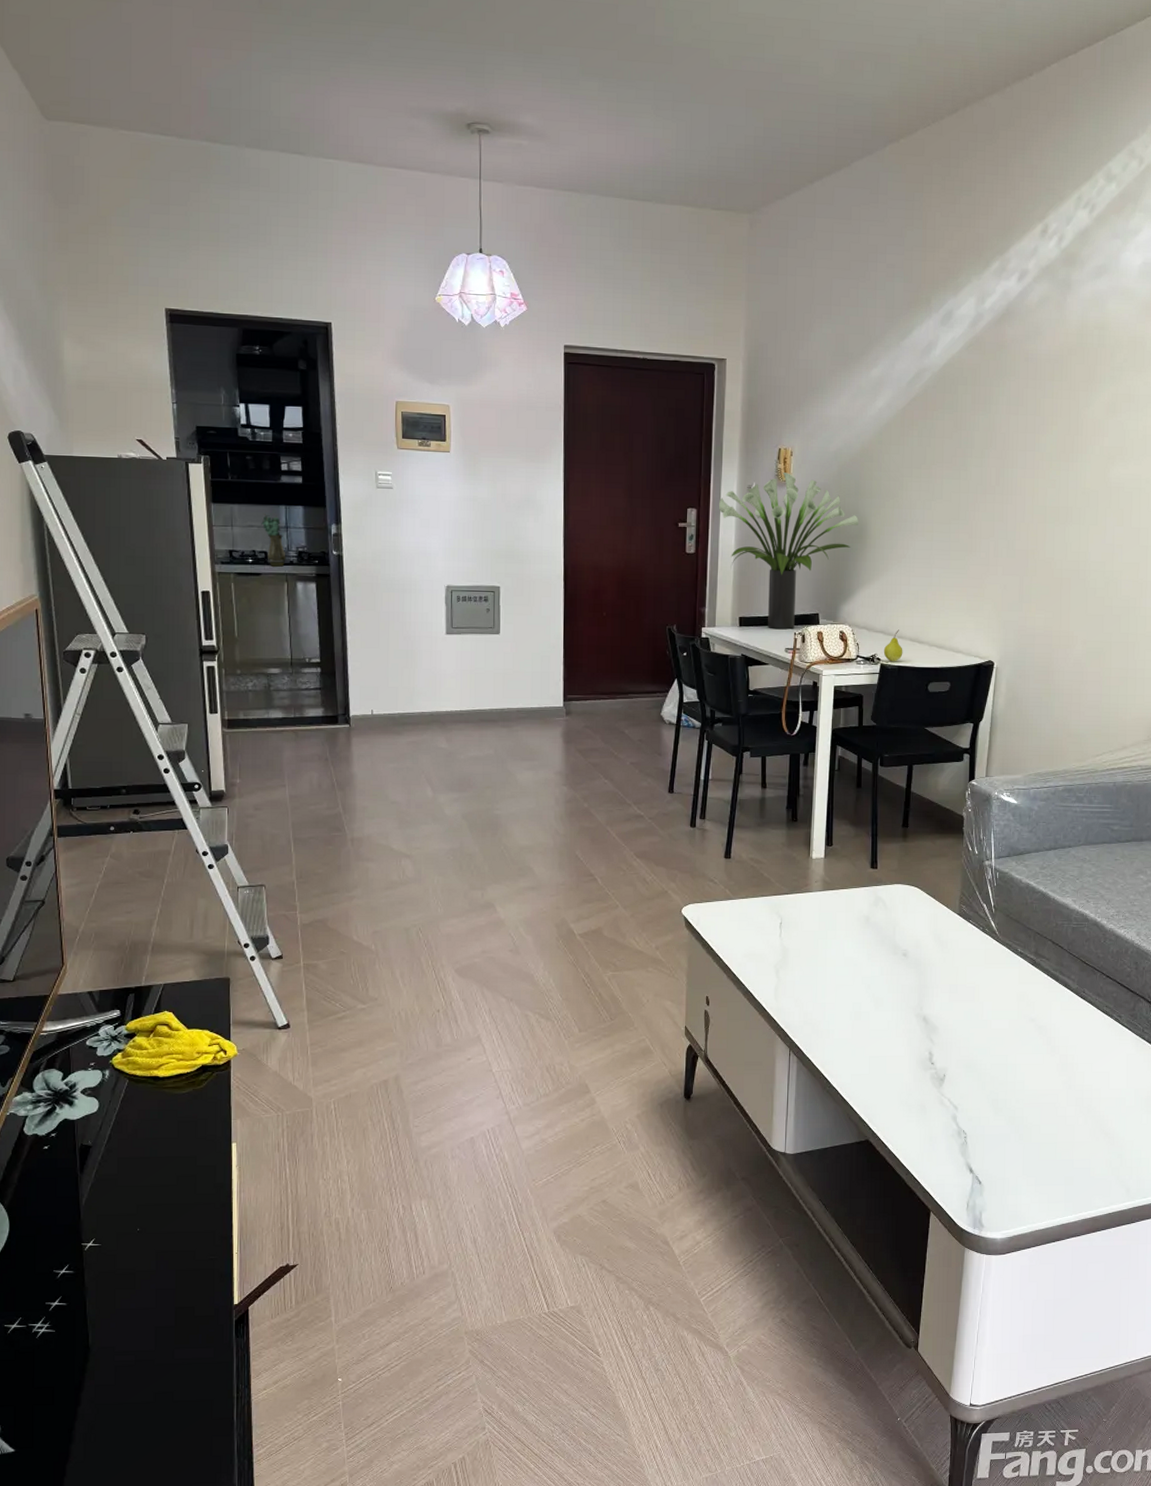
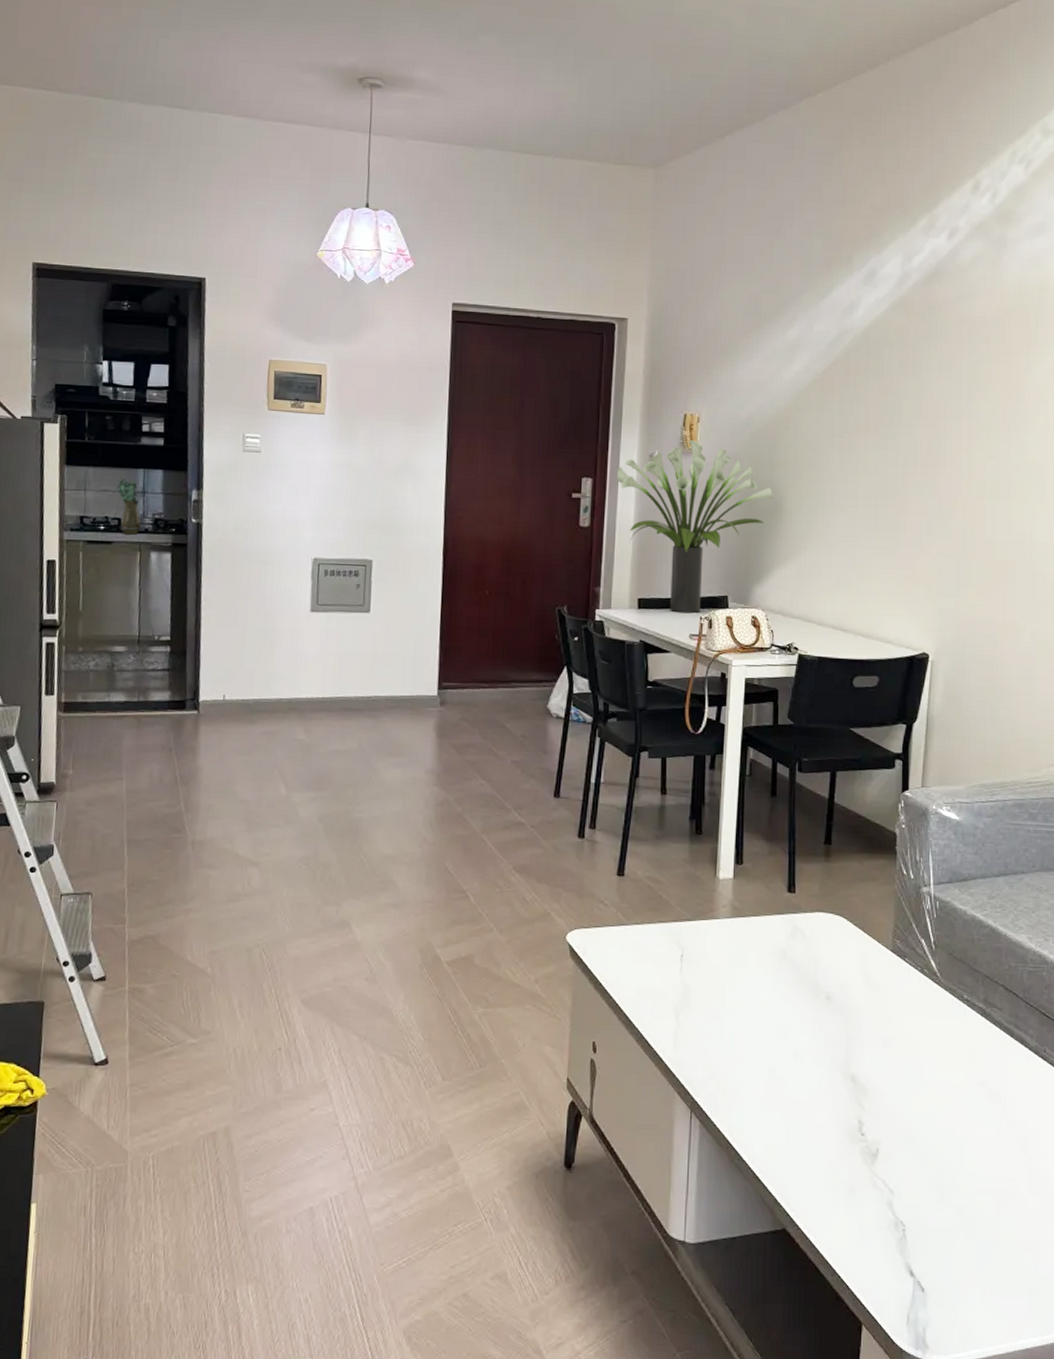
fruit: present [883,630,903,662] -> none [801,615,824,652]

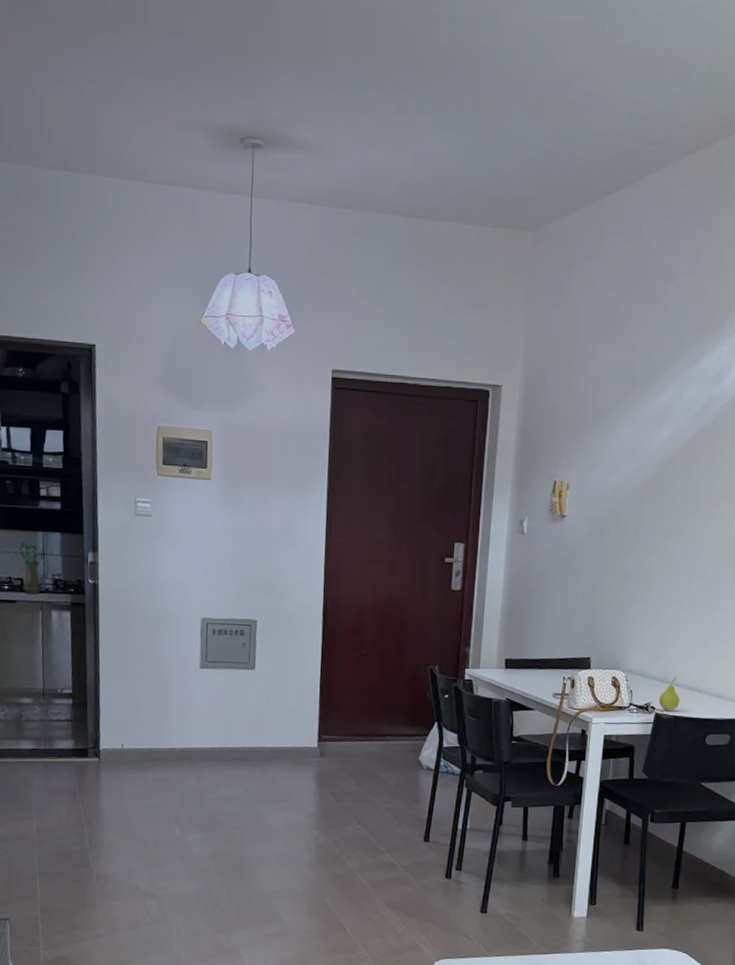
flower arrangement: present [617,440,773,614] -> none [488,507,637,674]
fruit: none [801,615,824,652] -> present [658,677,680,712]

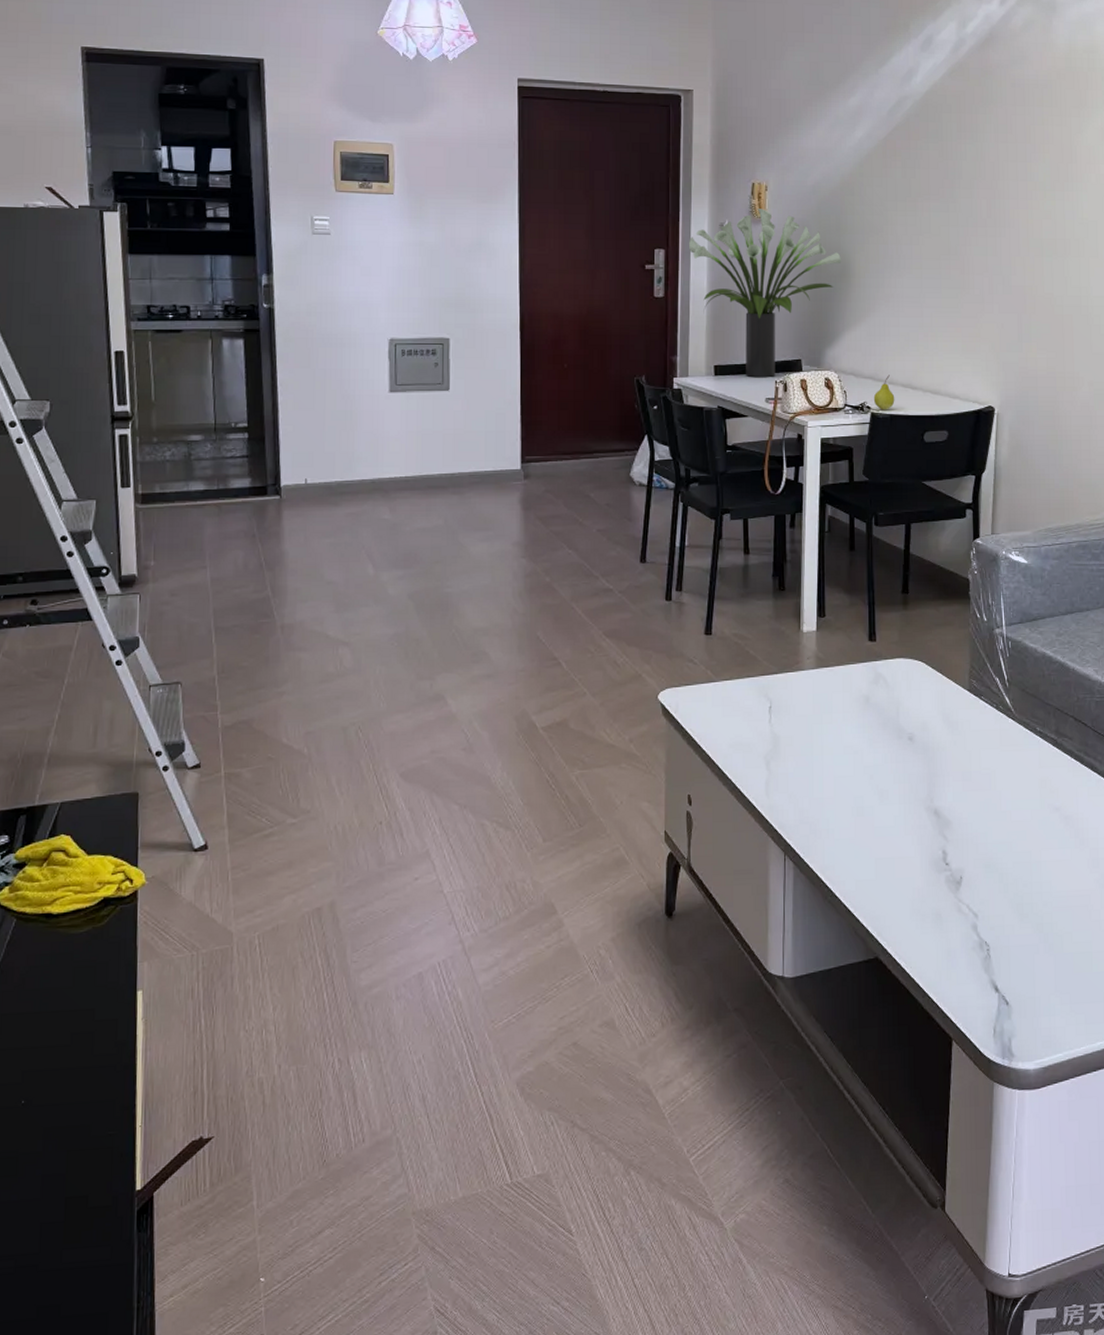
vase: present [18,540,42,595] -> none [183,265,211,323]
flower arrangement: none [488,507,637,674] -> present [689,208,841,378]

